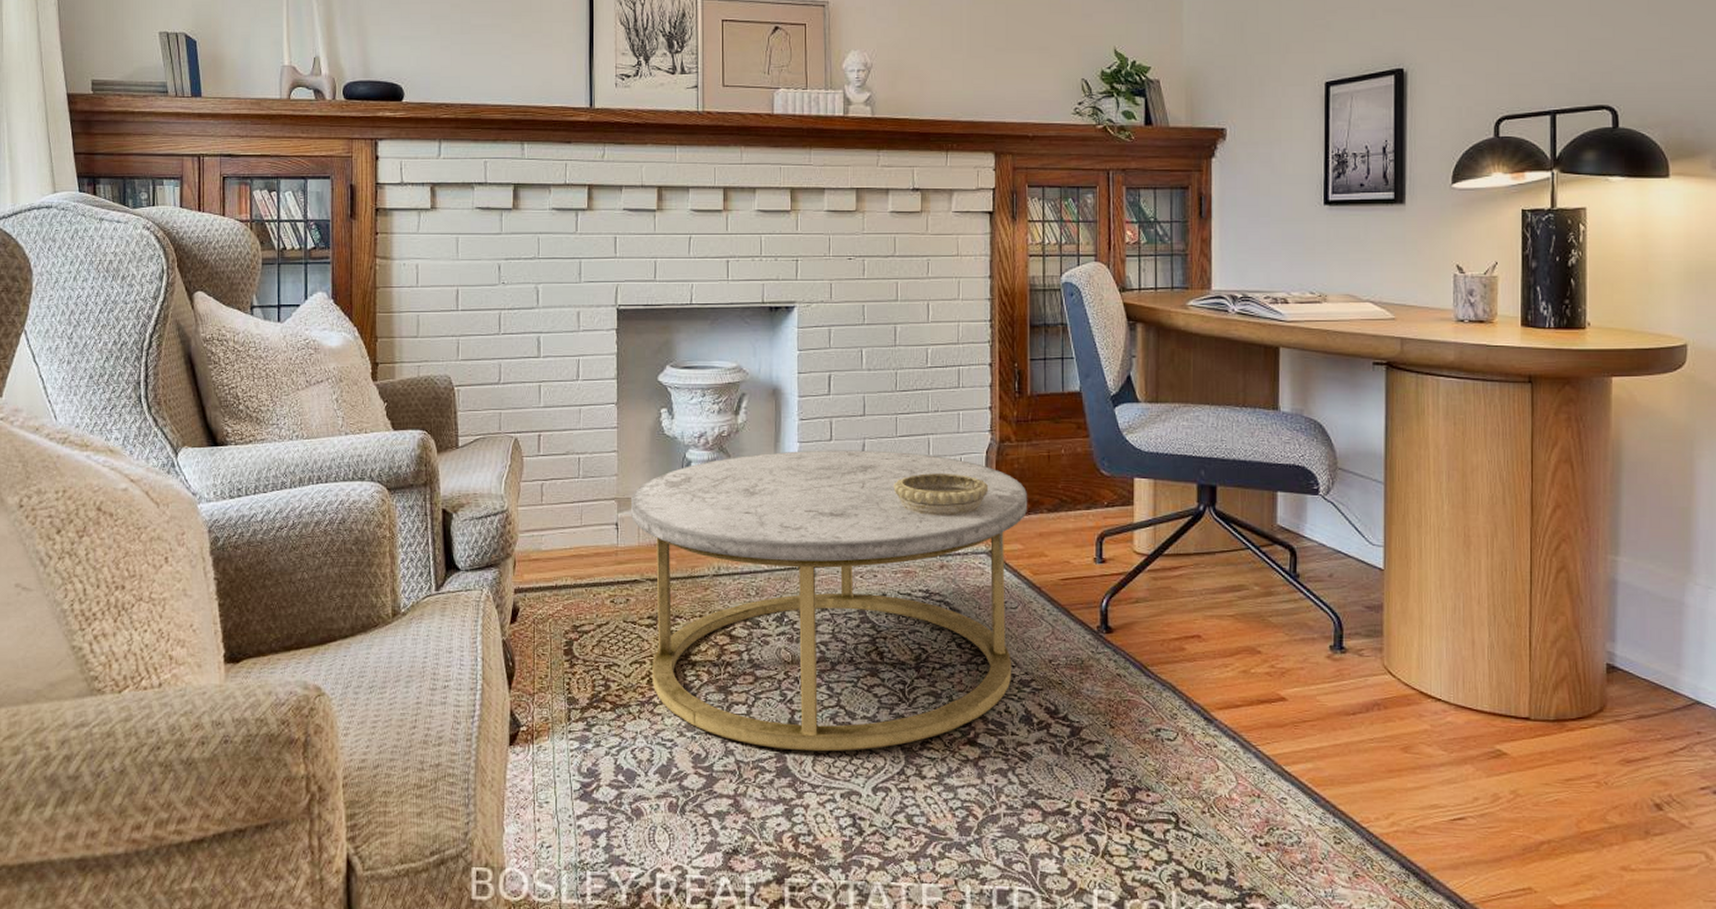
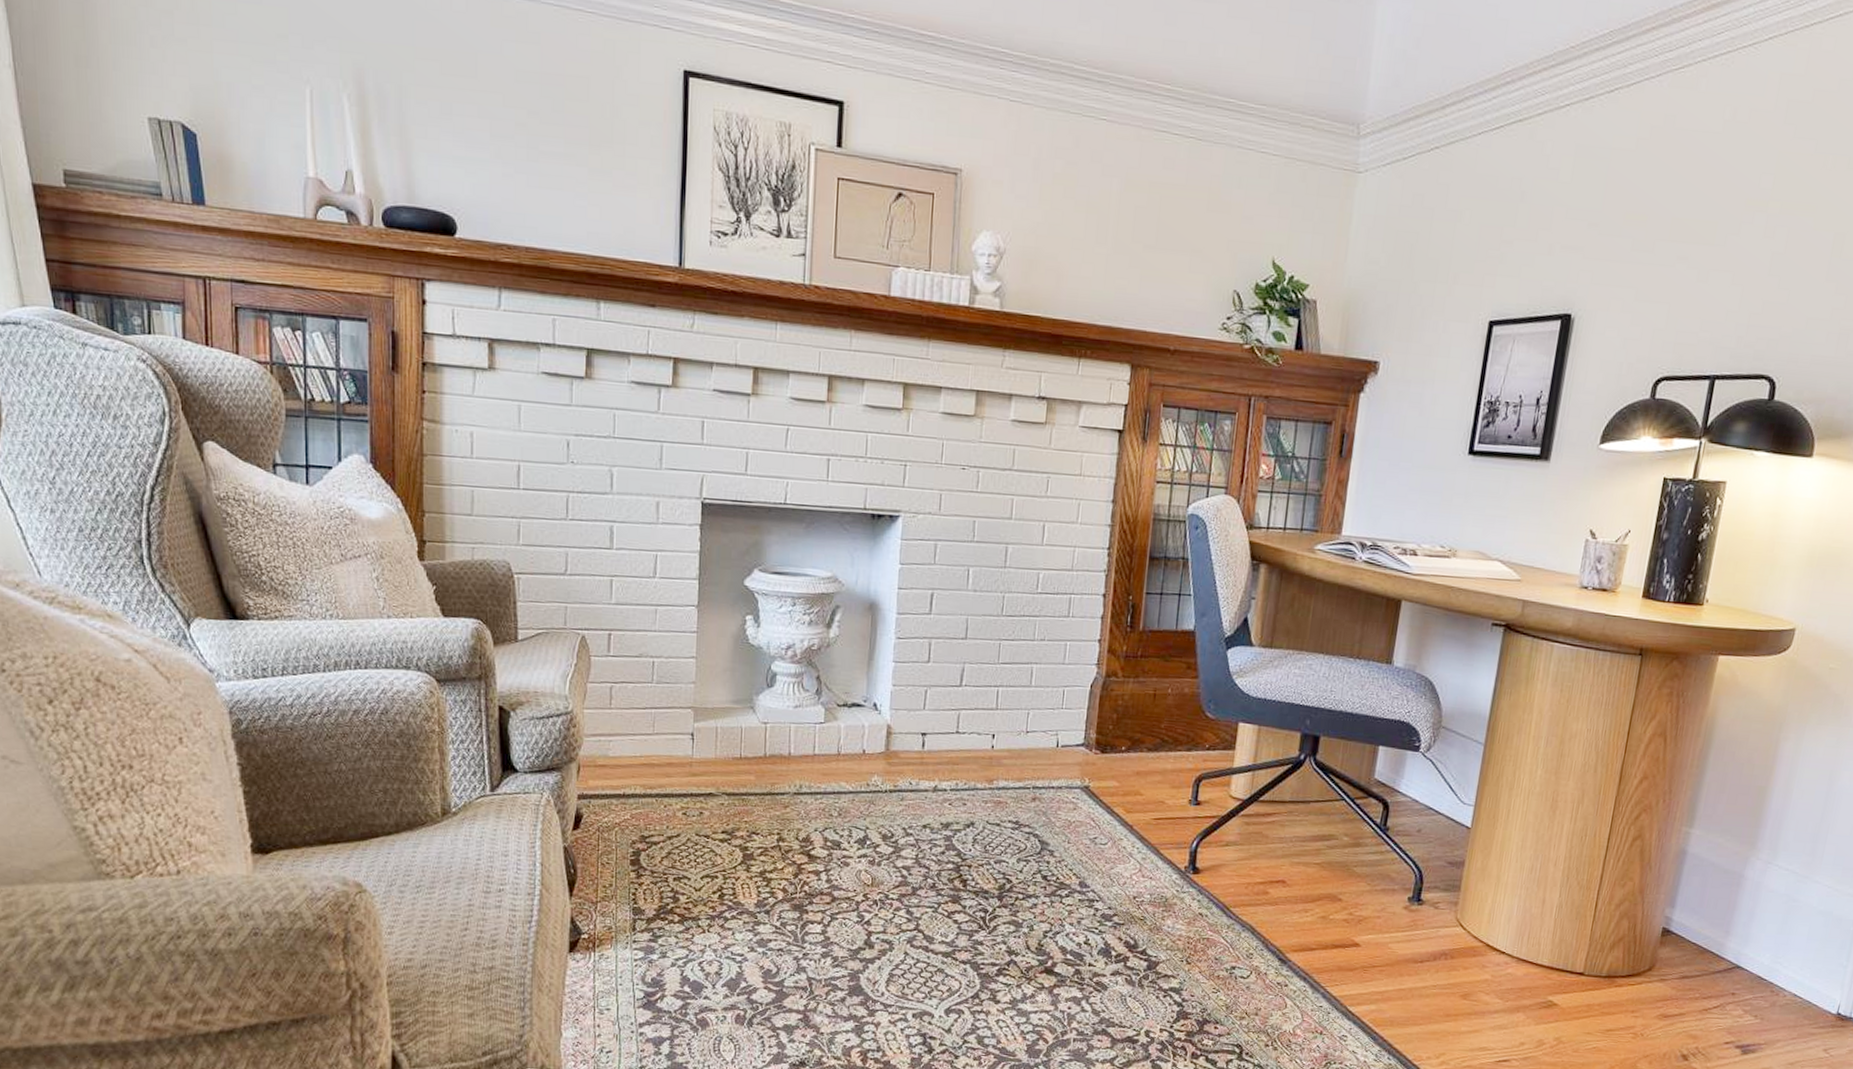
coffee table: present [631,450,1027,752] -> none [709,670,1129,974]
decorative bowl: present [893,473,989,515] -> none [990,703,1090,749]

